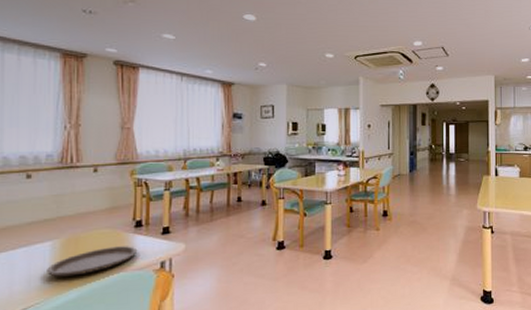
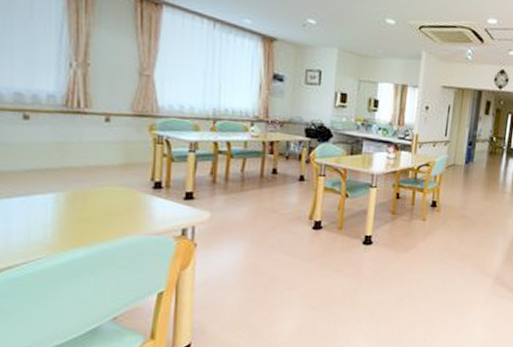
plate: present [47,246,138,277] -> none [49,206,156,234]

